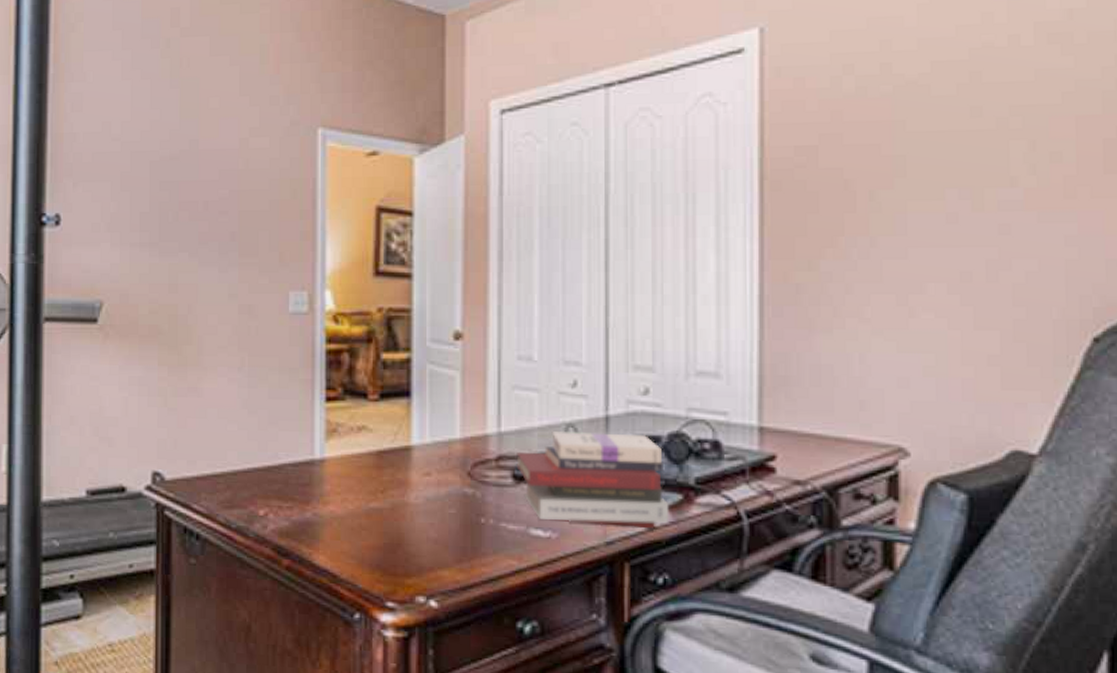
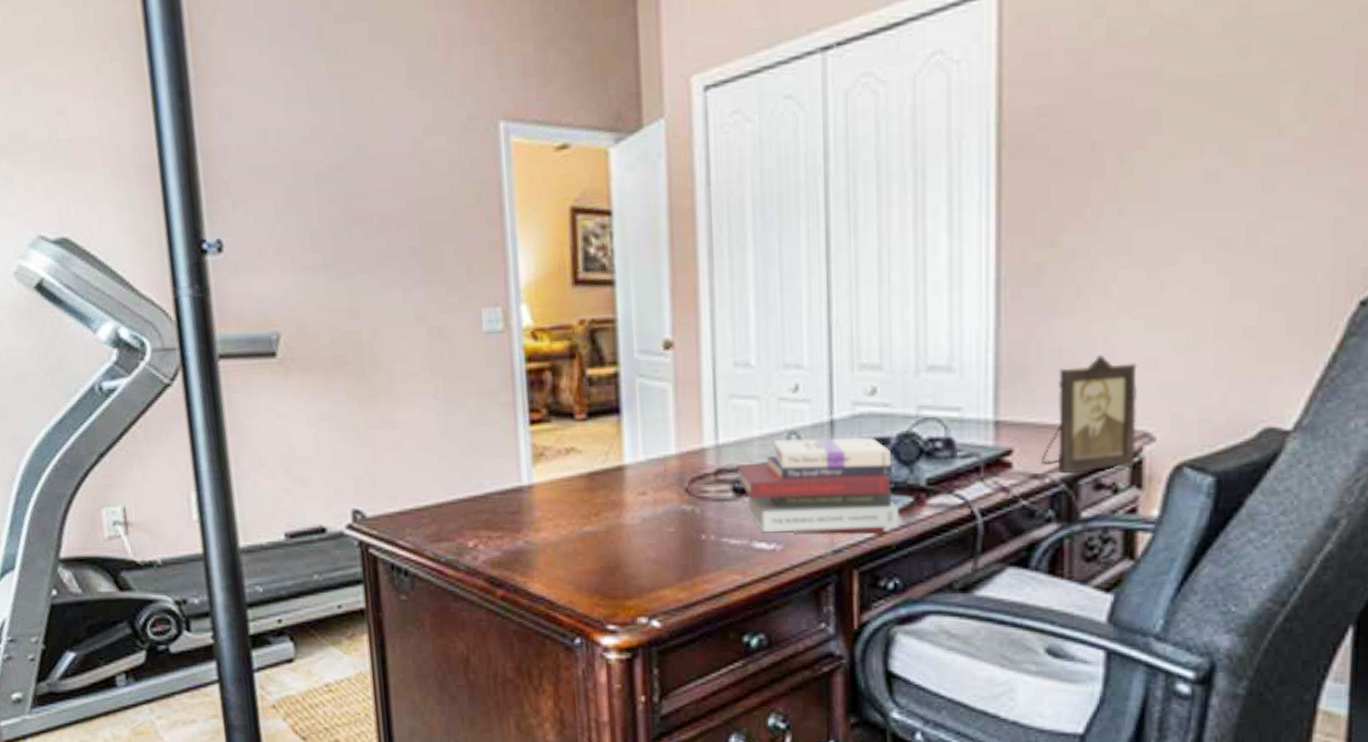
photo frame: none [802,370,892,481] -> present [1040,354,1137,473]

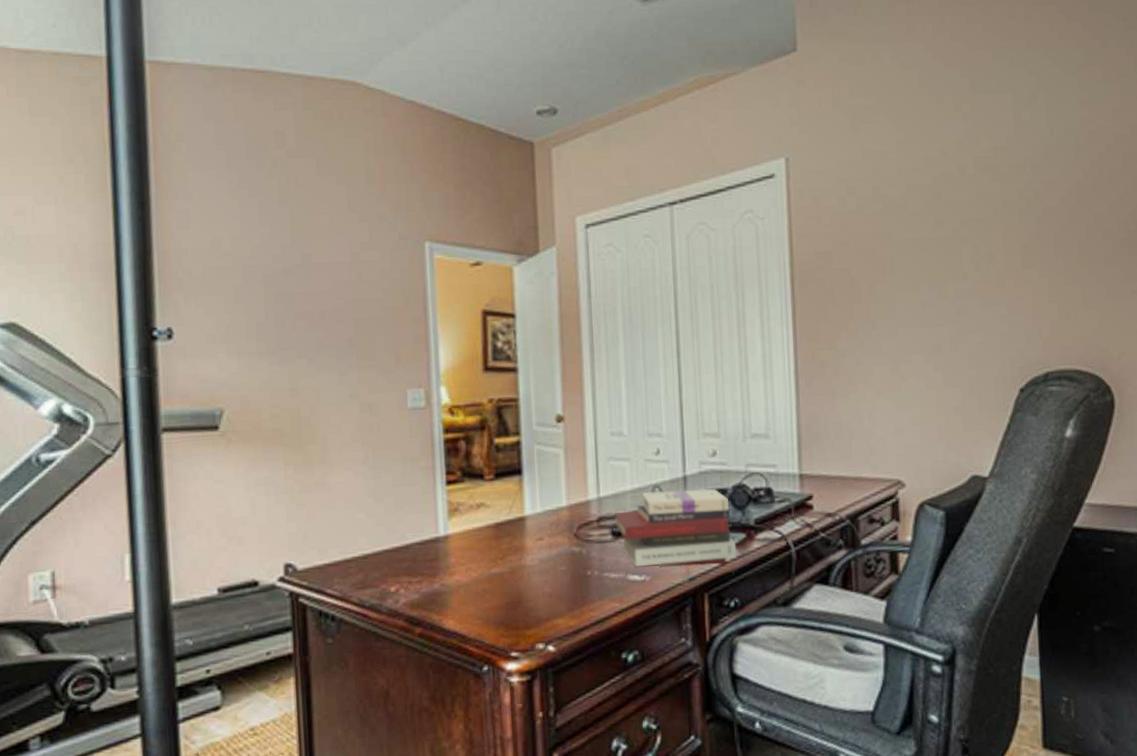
photo frame: present [1040,354,1137,473] -> none [832,425,894,511]

